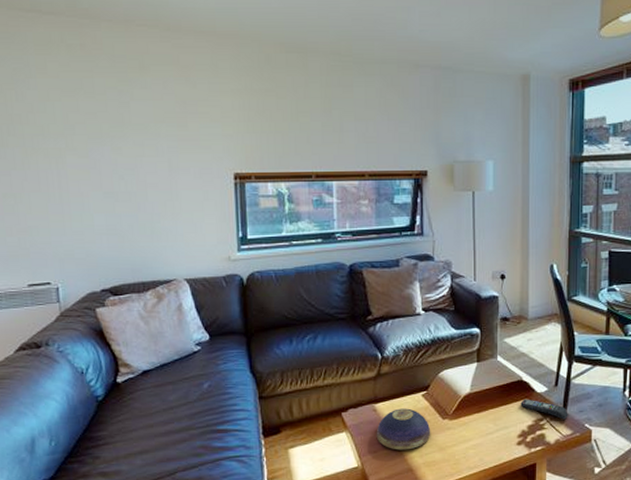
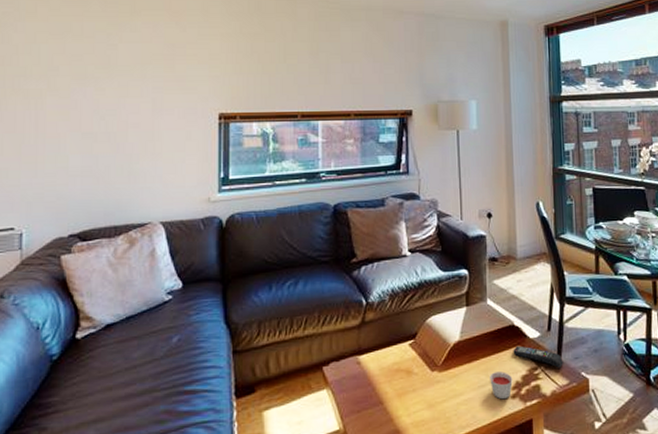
decorative bowl: present [376,408,431,450] -> none [360,360,419,409]
candle: none [497,421,519,446] -> present [490,372,513,400]

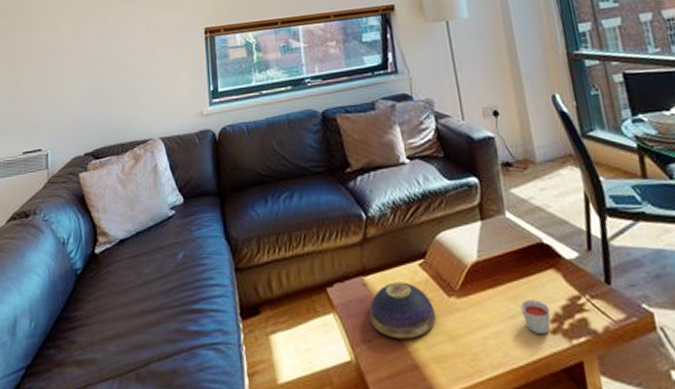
decorative bowl: none [360,360,419,409] -> present [368,282,437,339]
remote control: present [513,345,564,368] -> none [545,268,615,298]

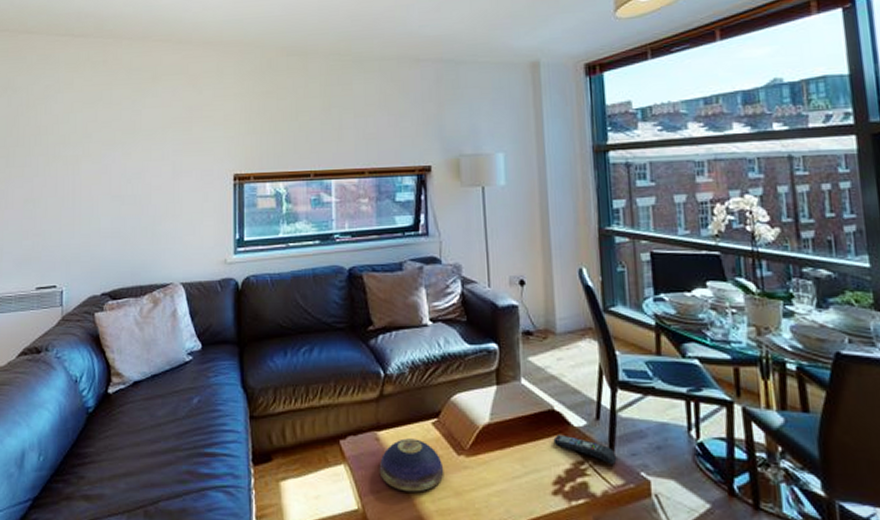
candle: present [520,300,551,335] -> none [526,462,554,495]
remote control: none [545,268,615,298] -> present [553,434,617,465]

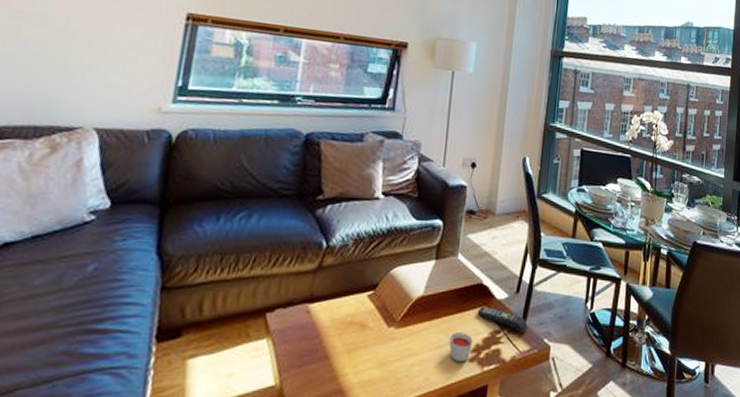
decorative bowl: present [379,438,444,492] -> none [304,311,373,365]
candle: none [526,462,554,495] -> present [449,332,473,363]

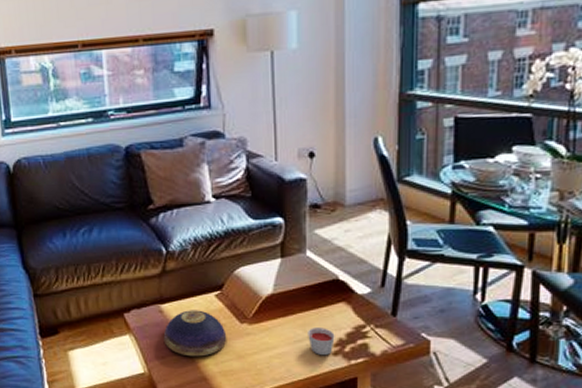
decorative bowl: none [304,311,373,365] -> present [163,310,227,357]
remote control: present [477,306,528,333] -> none [336,301,399,327]

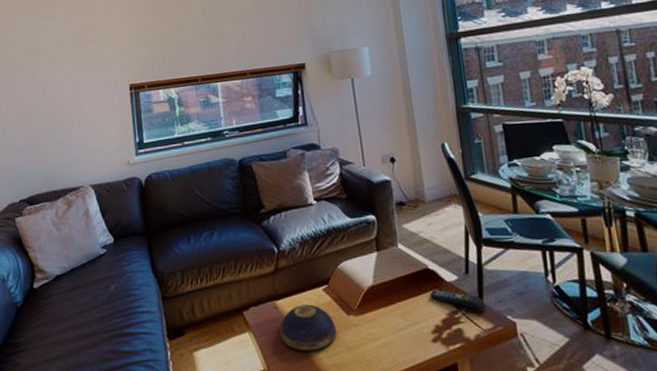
candle: present [308,328,335,356] -> none [407,315,433,343]
remote control: none [336,301,399,327] -> present [430,289,486,312]

